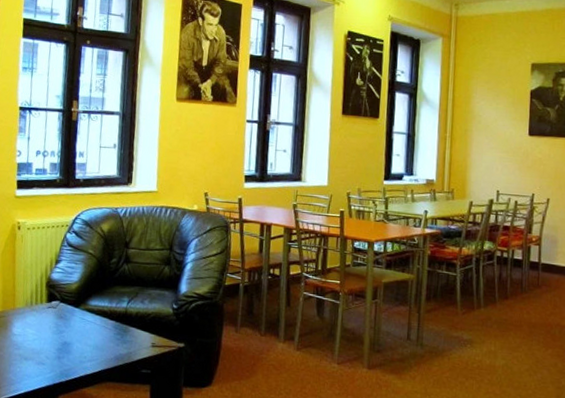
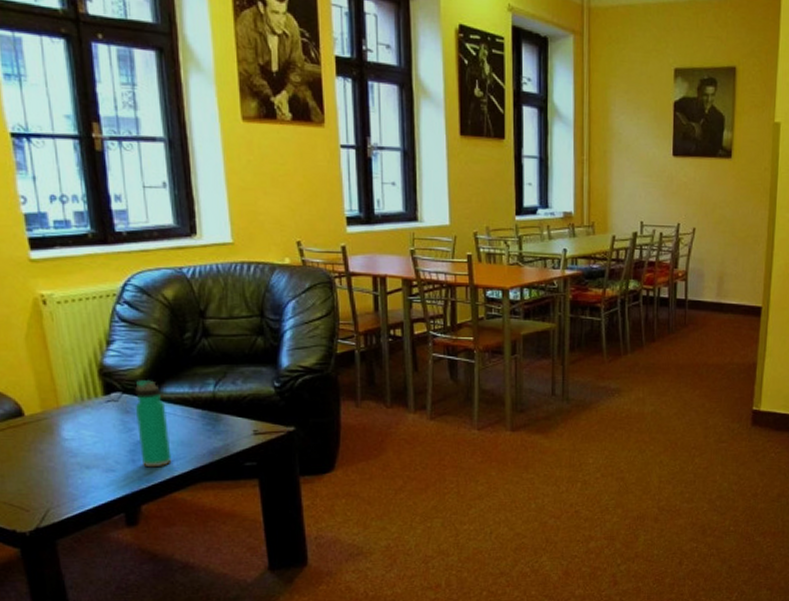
water bottle: none [65,293,90,365] -> present [135,380,172,468]

